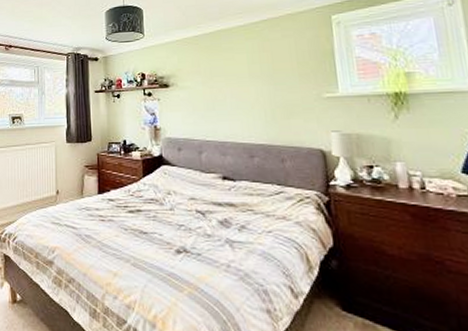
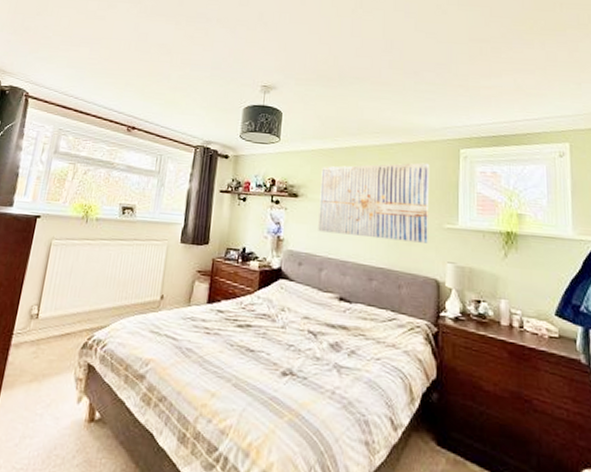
wall art: none [188,35,308,117] -> present [318,162,430,243]

